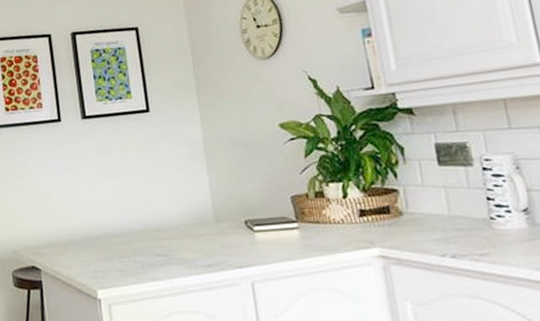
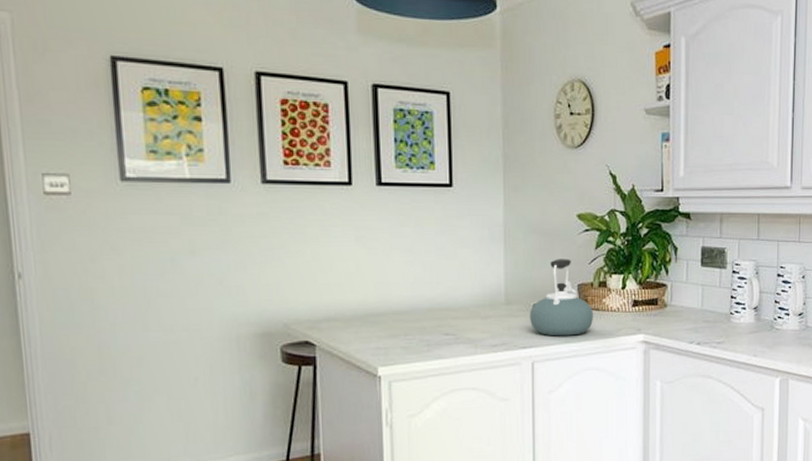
kettle: none [241,170,315,254] -> present [529,259,593,336]

